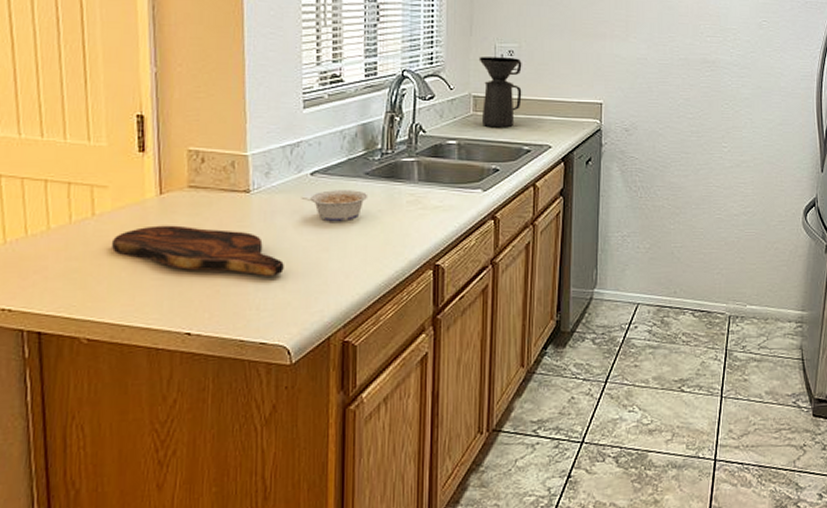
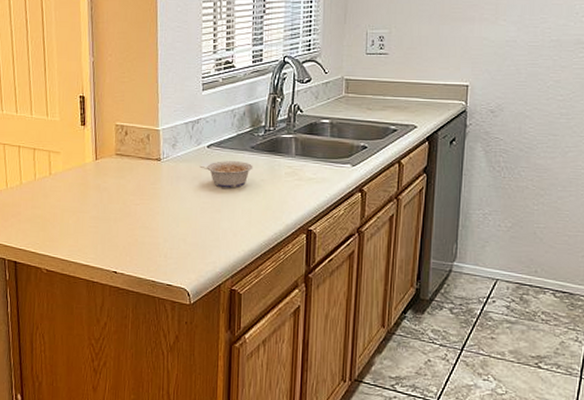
cutting board: present [111,225,284,276] -> none [62,184,186,230]
coffee maker: present [479,57,522,128] -> none [351,43,391,109]

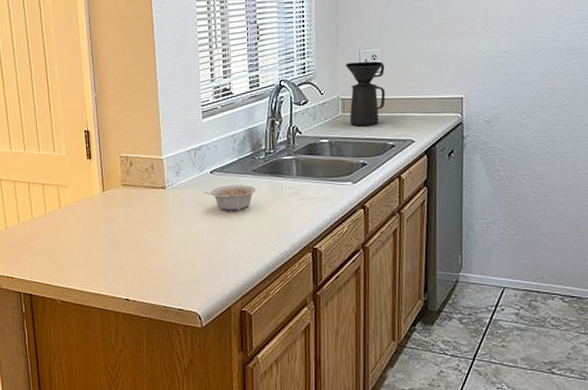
coffee maker: none [351,43,391,109] -> present [345,61,386,126]

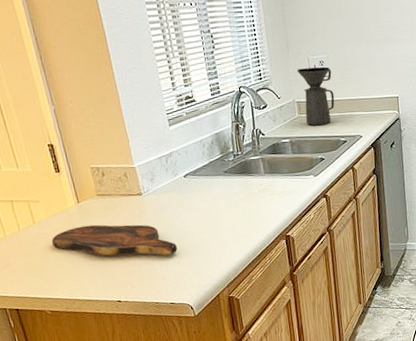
cutting board: none [72,215,193,256] -> present [51,224,177,256]
legume: present [204,185,256,212] -> none [180,185,229,212]

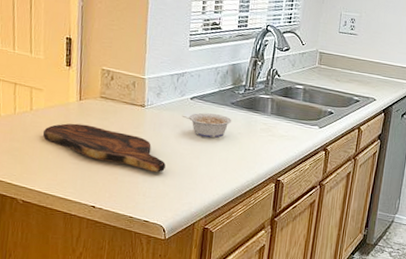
legume: none [180,185,229,212] -> present [182,113,232,139]
coffee maker: present [297,67,335,126] -> none [324,21,361,81]

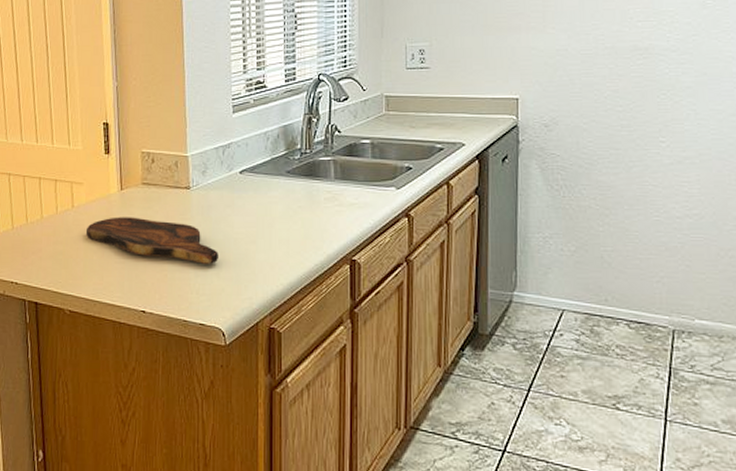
legume: present [182,113,232,139] -> none [232,187,290,217]

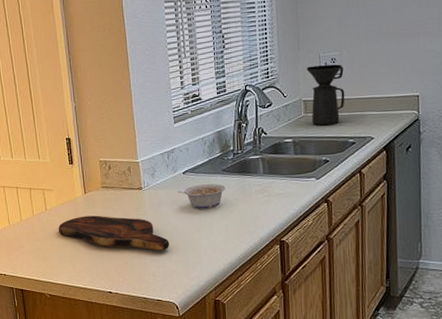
legume: none [232,187,290,217] -> present [177,184,226,209]
coffee maker: none [390,56,434,127] -> present [306,64,345,126]

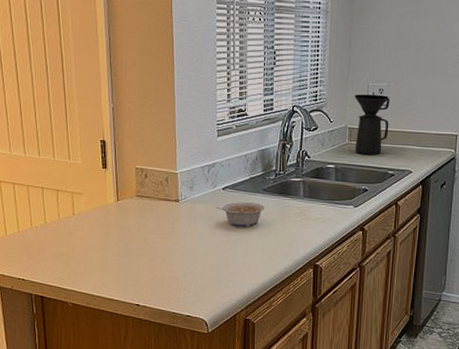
cutting board: present [58,215,169,251] -> none [85,224,203,266]

